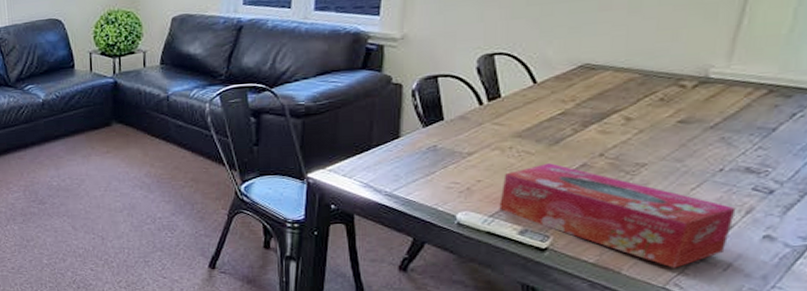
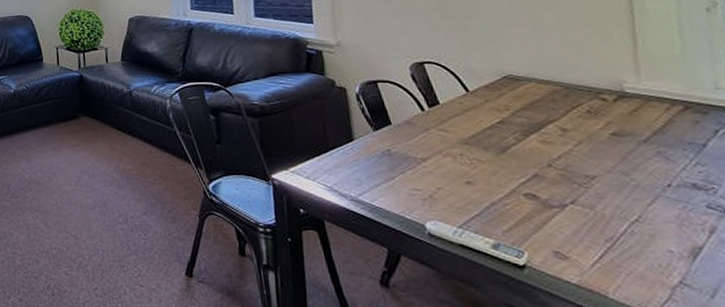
tissue box: present [499,163,736,268] -> none [462,172,704,293]

